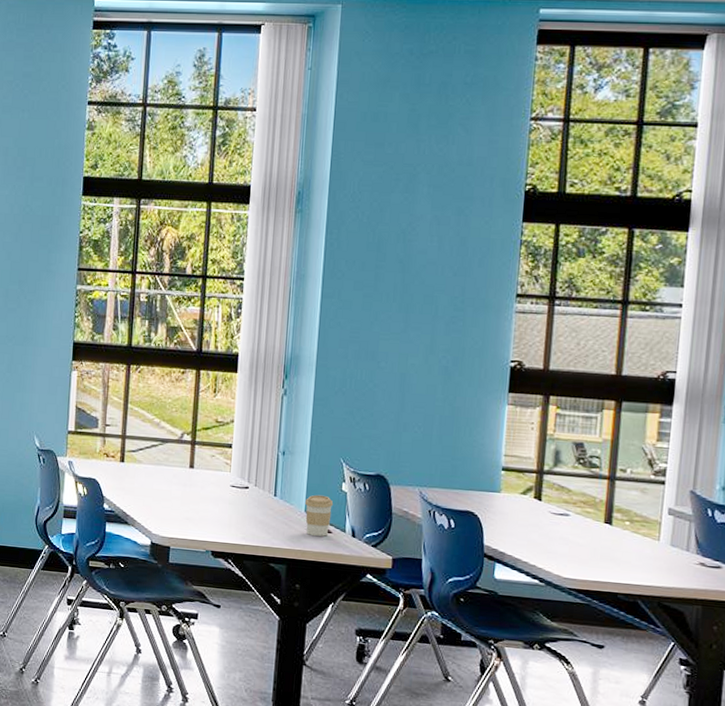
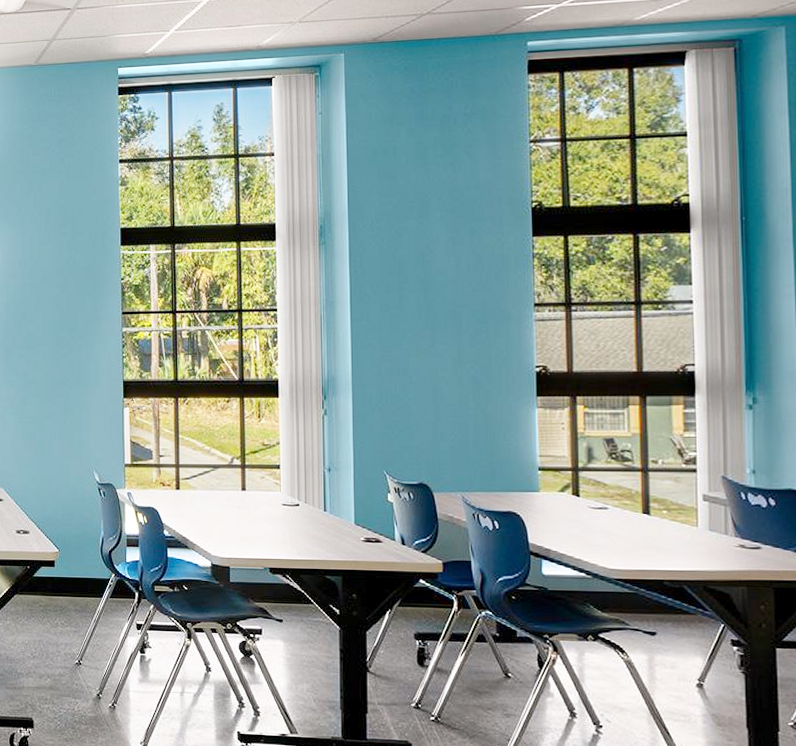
coffee cup: present [305,494,334,537] -> none [354,507,381,546]

